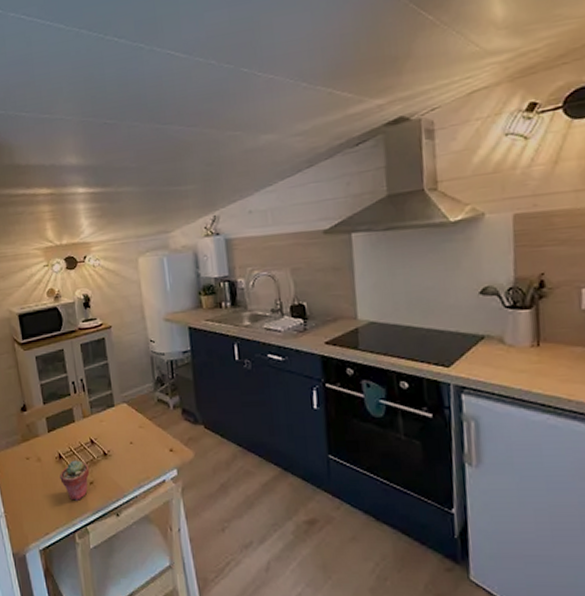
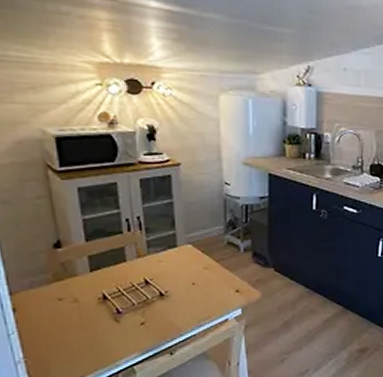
potted succulent: present [60,460,90,501] -> none [103,301,142,342]

